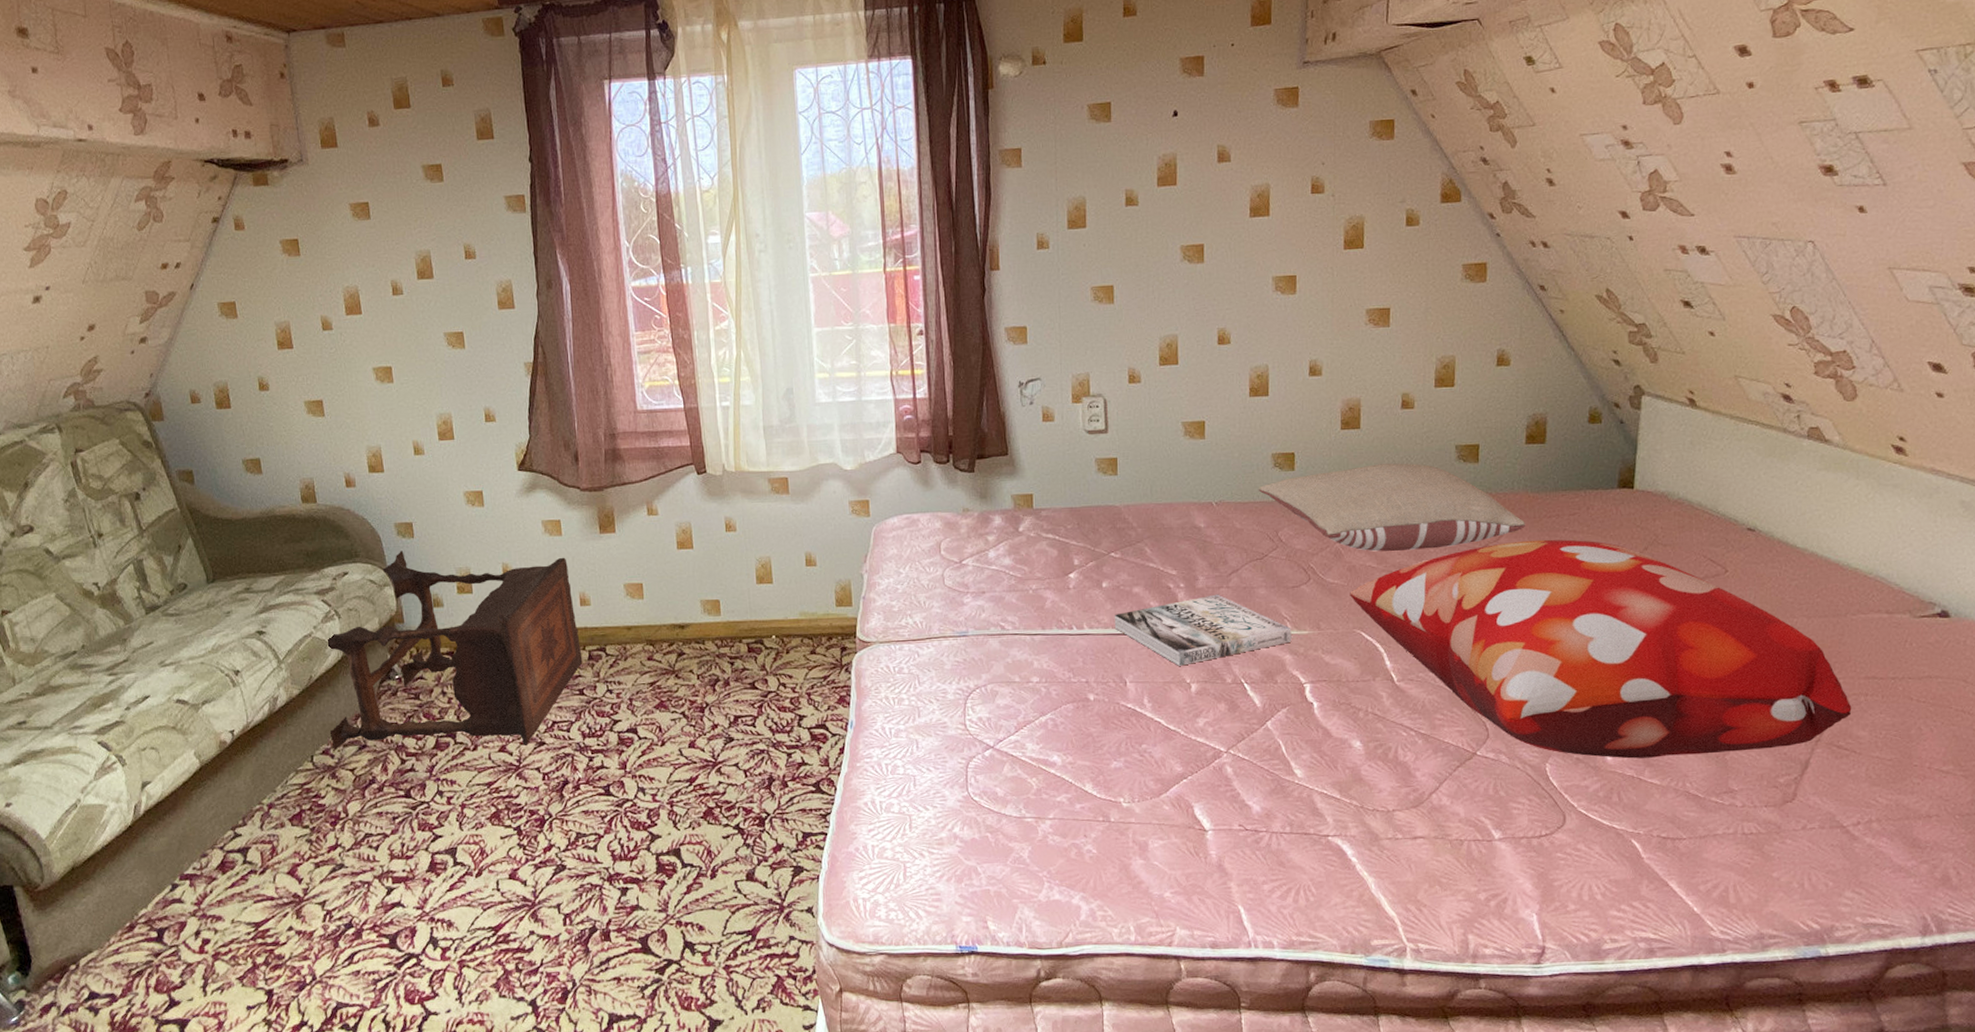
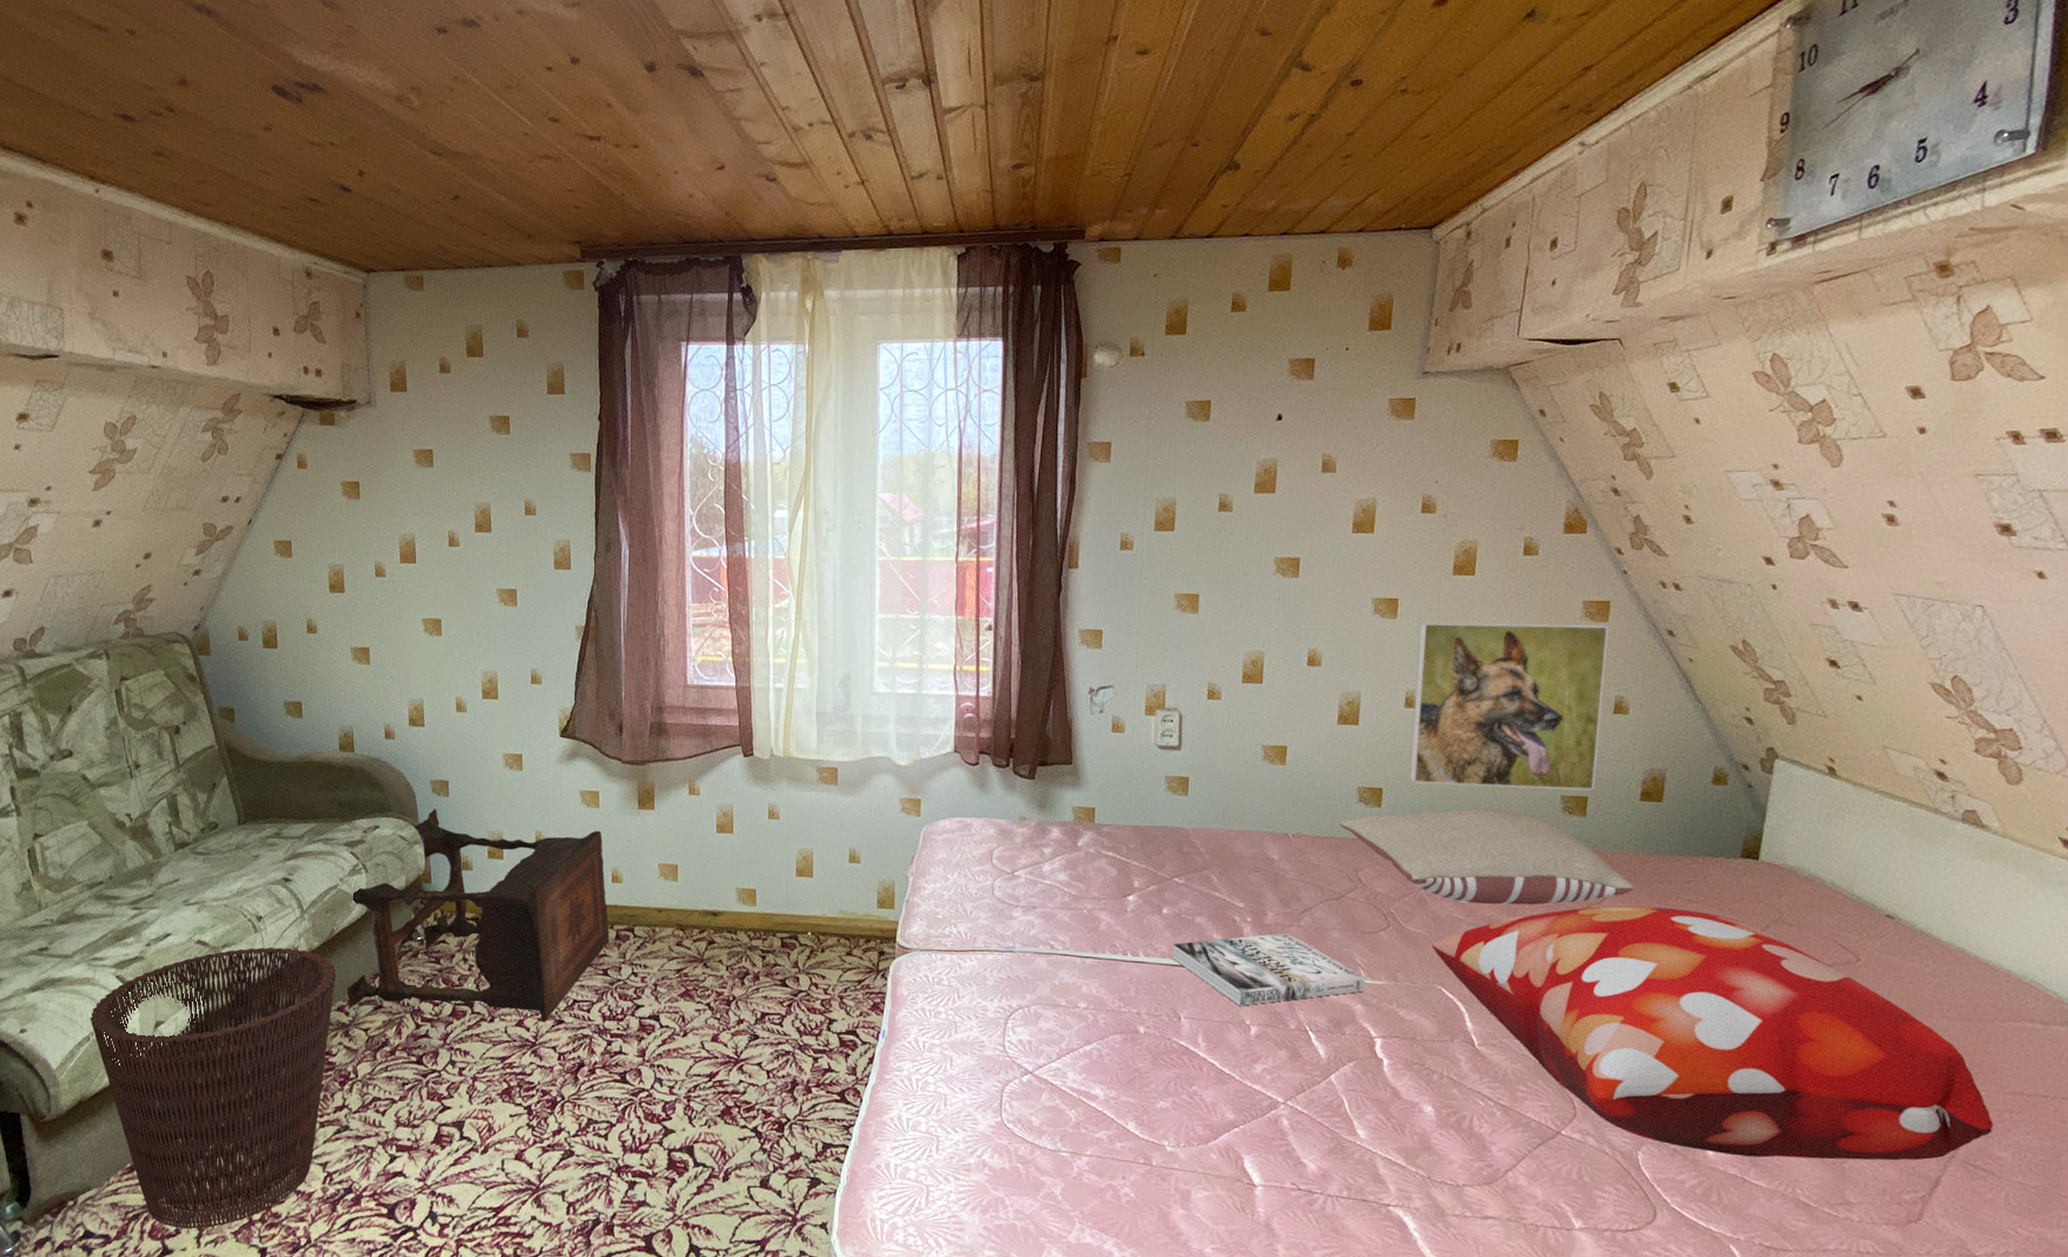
basket: none [75,698,319,979] -> present [90,947,337,1229]
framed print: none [1317,285,1488,446] -> present [1410,621,1609,791]

